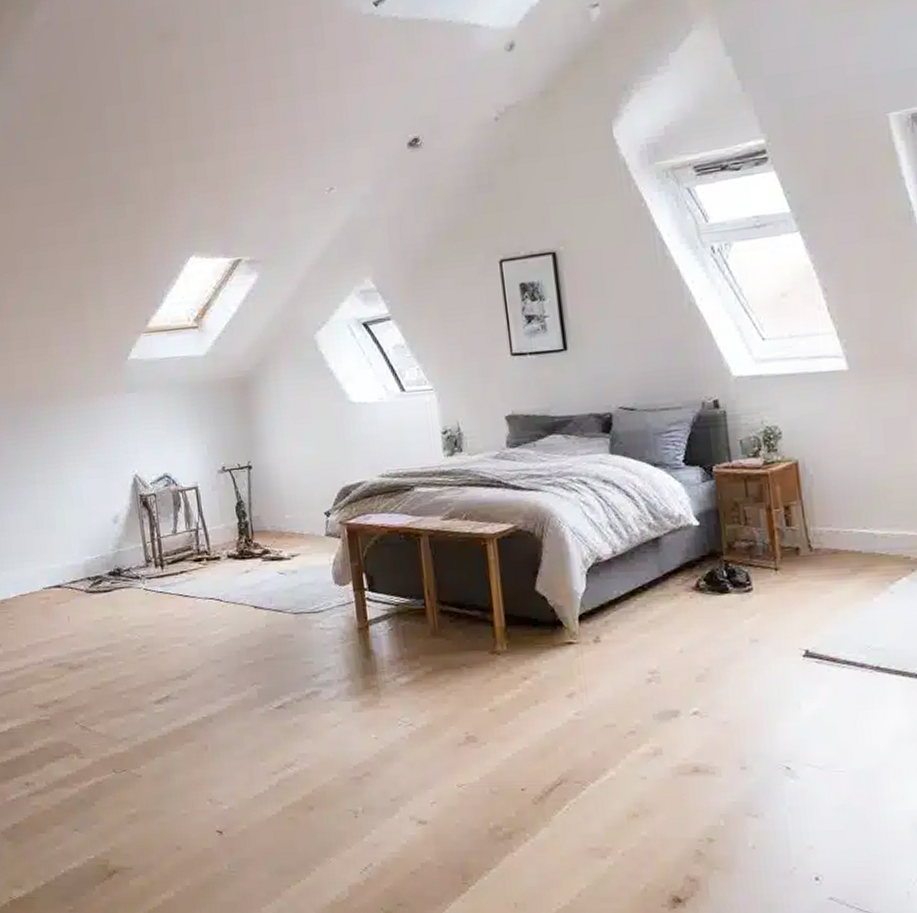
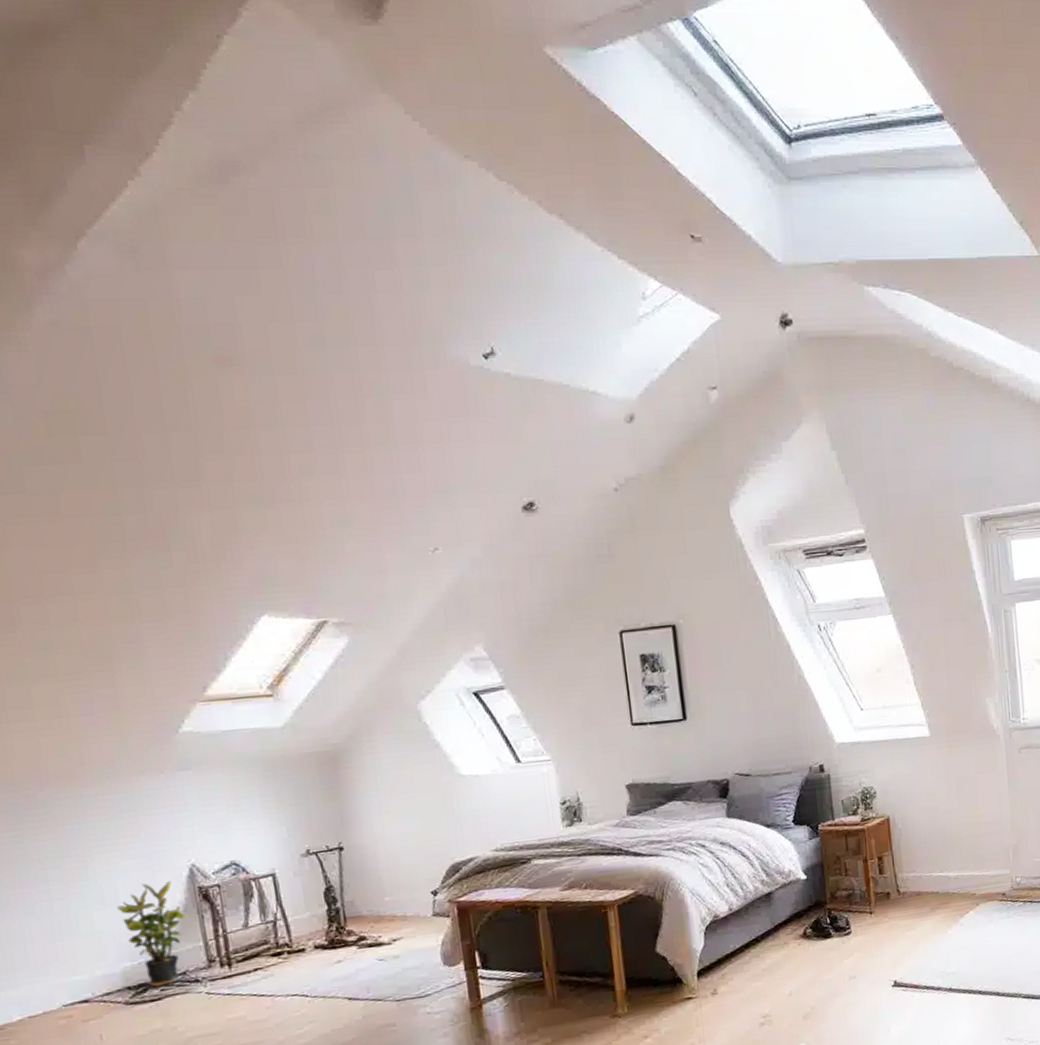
potted plant: none [81,488,130,580] -> present [117,880,186,988]

